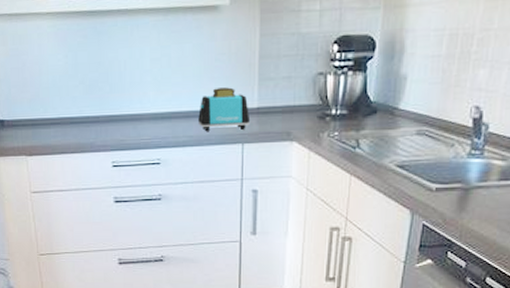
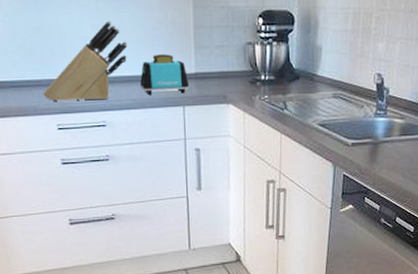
knife block: none [100,52,187,137] -> present [43,20,128,101]

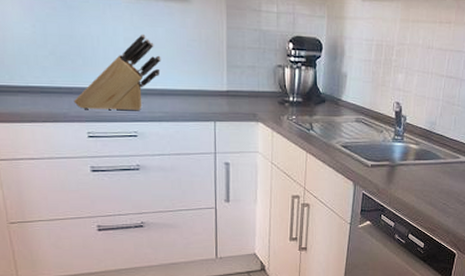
toaster: present [140,54,190,94] -> none [173,70,221,109]

